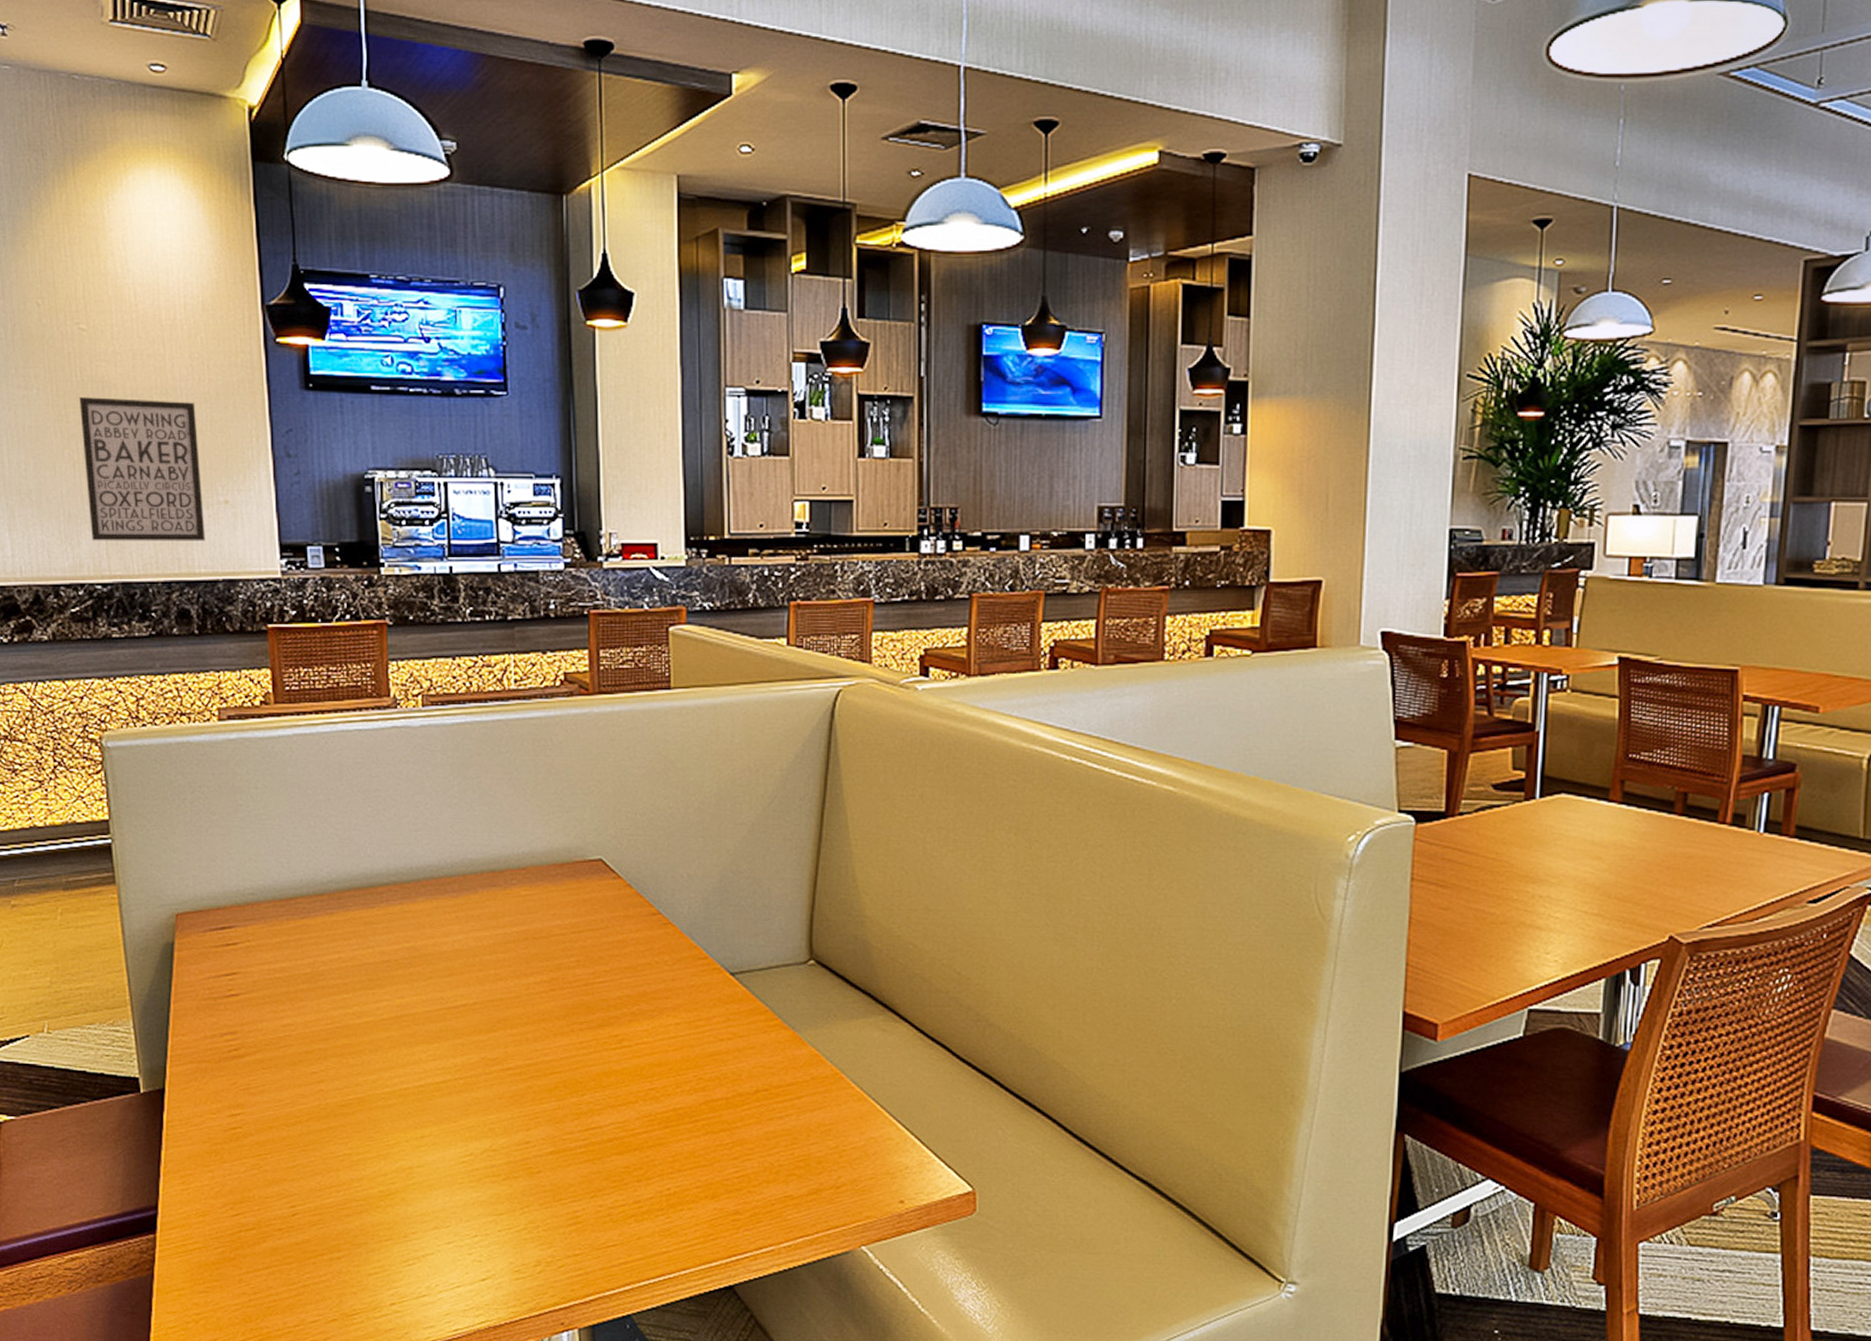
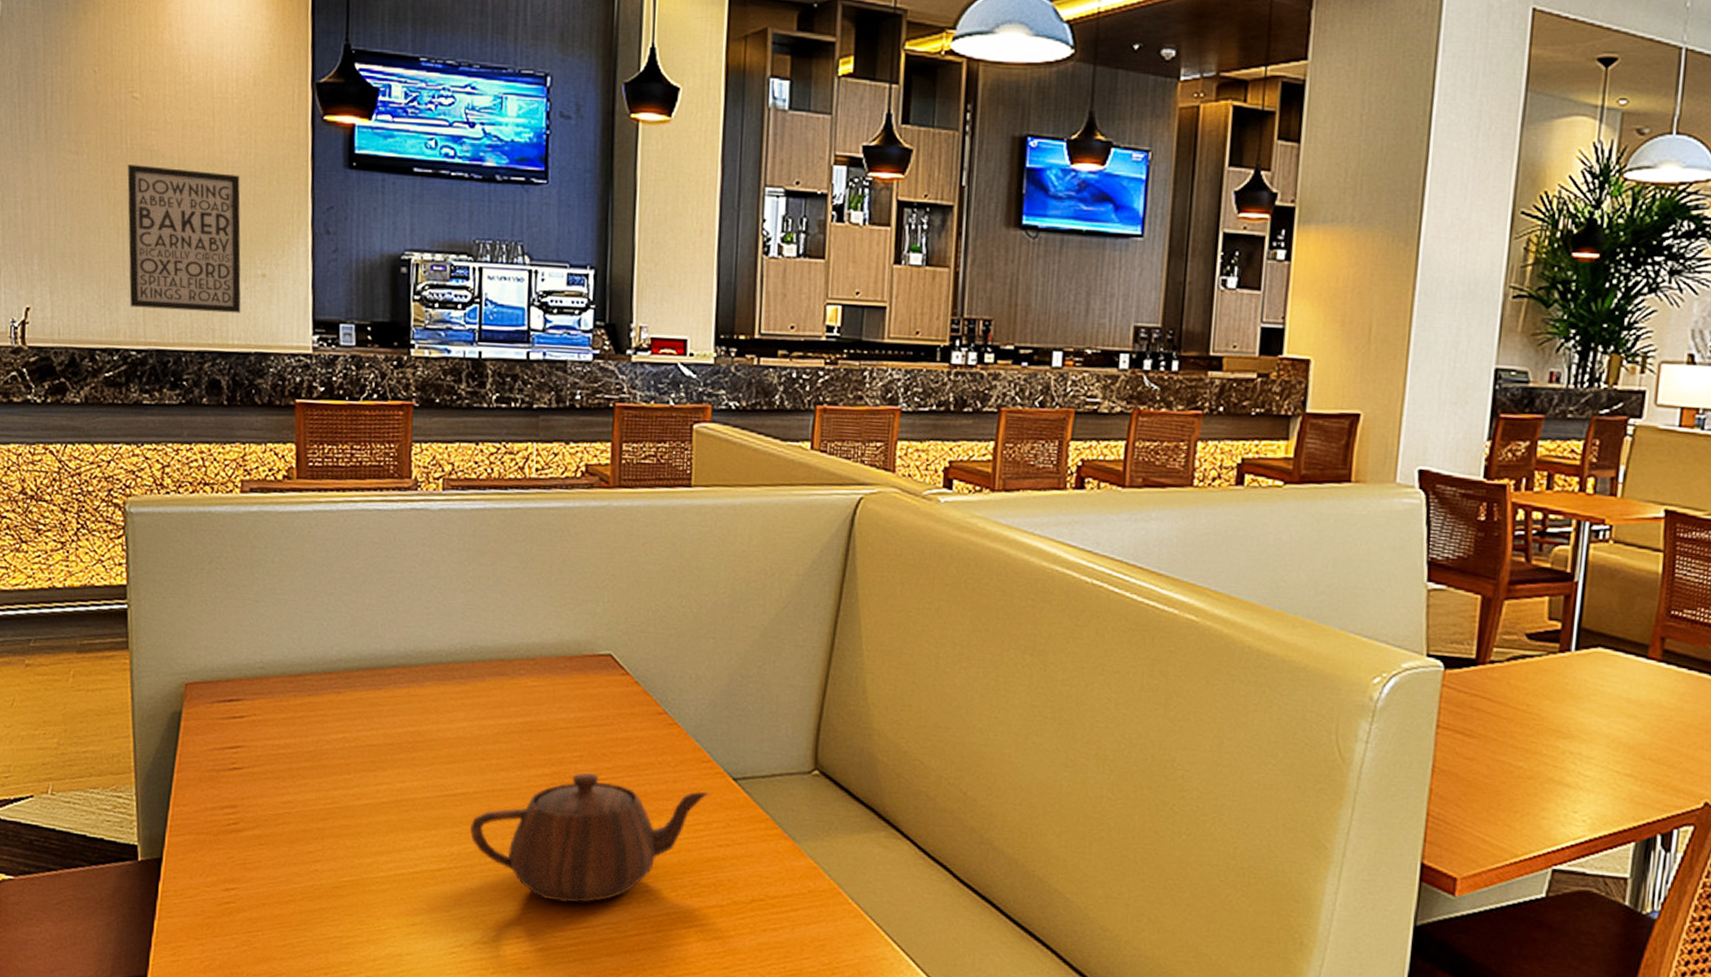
teapot: none [472,976,709,1106] -> present [469,772,710,903]

